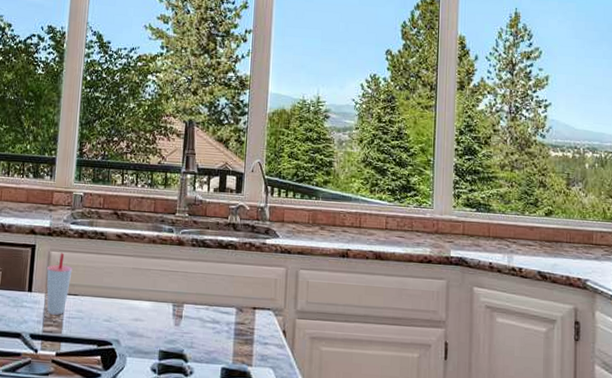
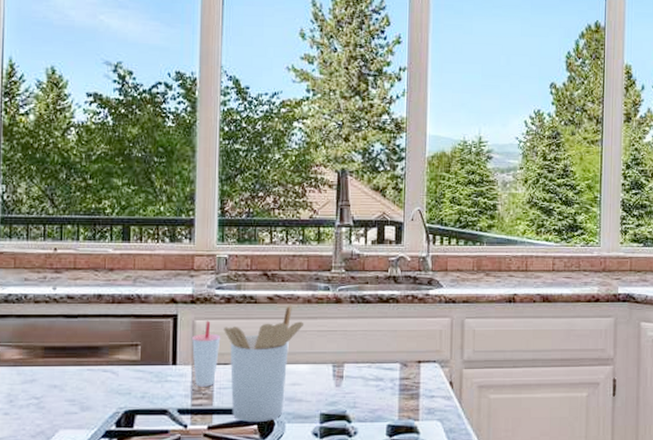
utensil holder: none [75,243,149,354] -> present [224,304,305,423]

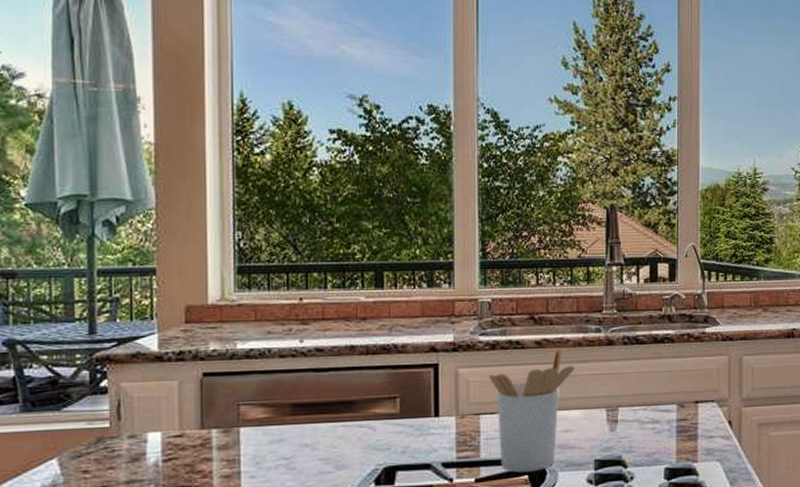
cup: present [191,320,221,387] -> none [454,368,486,438]

